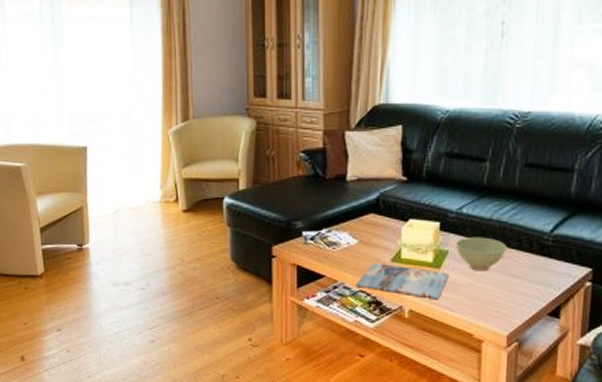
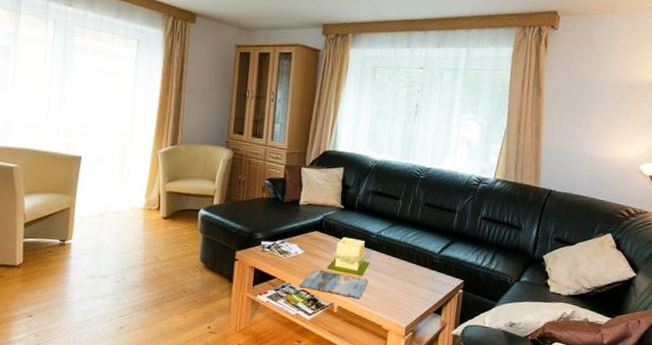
bowl: present [456,236,507,272] -> none [374,253,410,279]

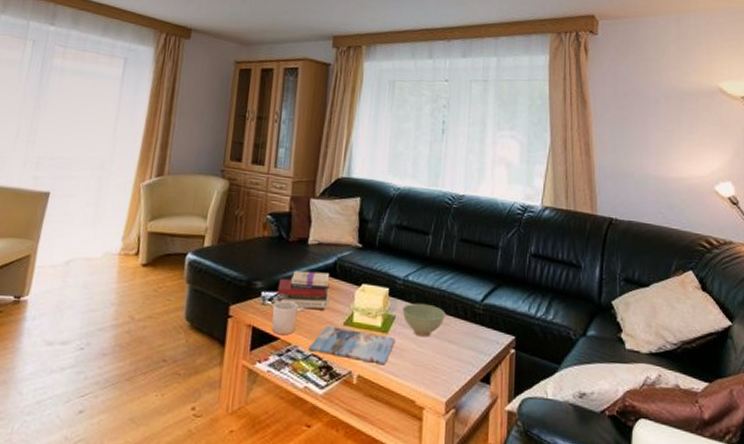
mug: none [269,248,291,275] -> present [271,300,298,335]
books: none [274,225,317,257] -> present [277,270,330,311]
bowl: none [374,253,410,279] -> present [402,303,446,337]

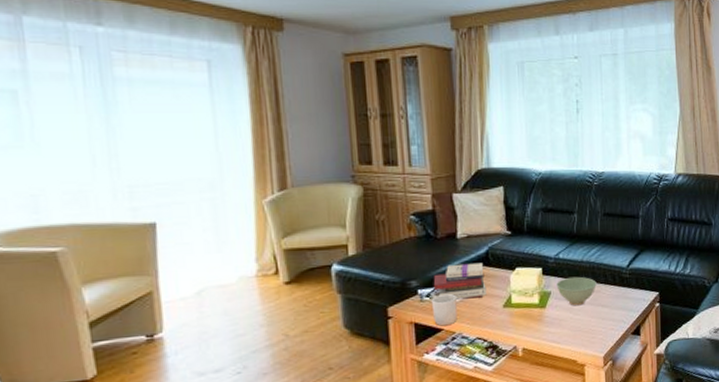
magazine: present [308,326,396,365] -> none [473,310,554,336]

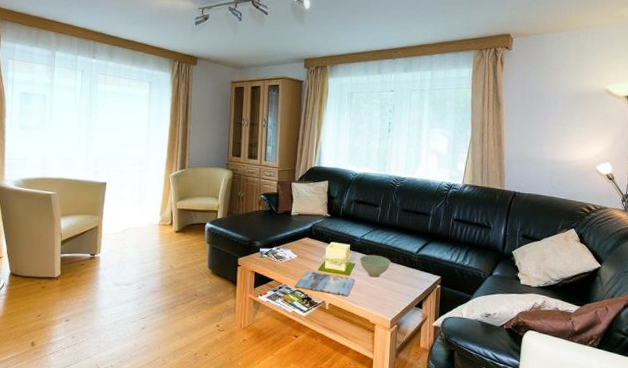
mug: present [431,293,458,326] -> none [267,254,286,278]
books: present [433,262,487,300] -> none [271,233,308,261]
magazine: none [473,310,554,336] -> present [294,271,355,297]

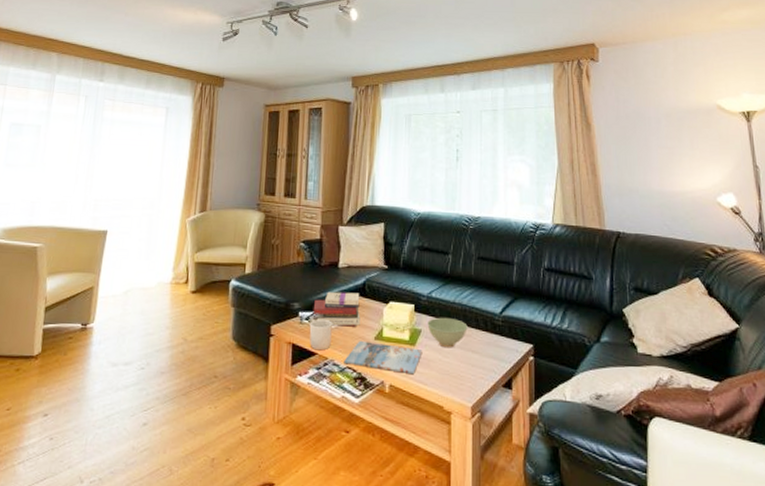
mug: none [267,254,286,278] -> present [309,318,332,351]
books: none [271,233,308,261] -> present [313,291,361,327]

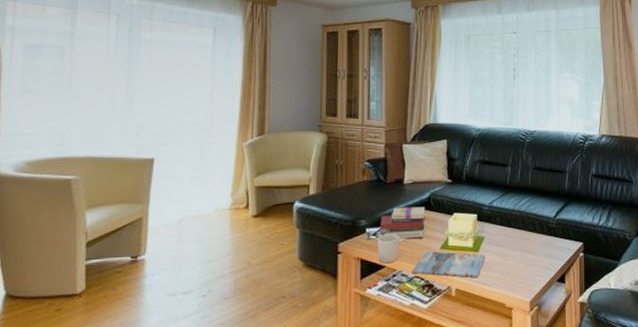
bowl: present [427,317,468,348] -> none [489,224,526,252]

